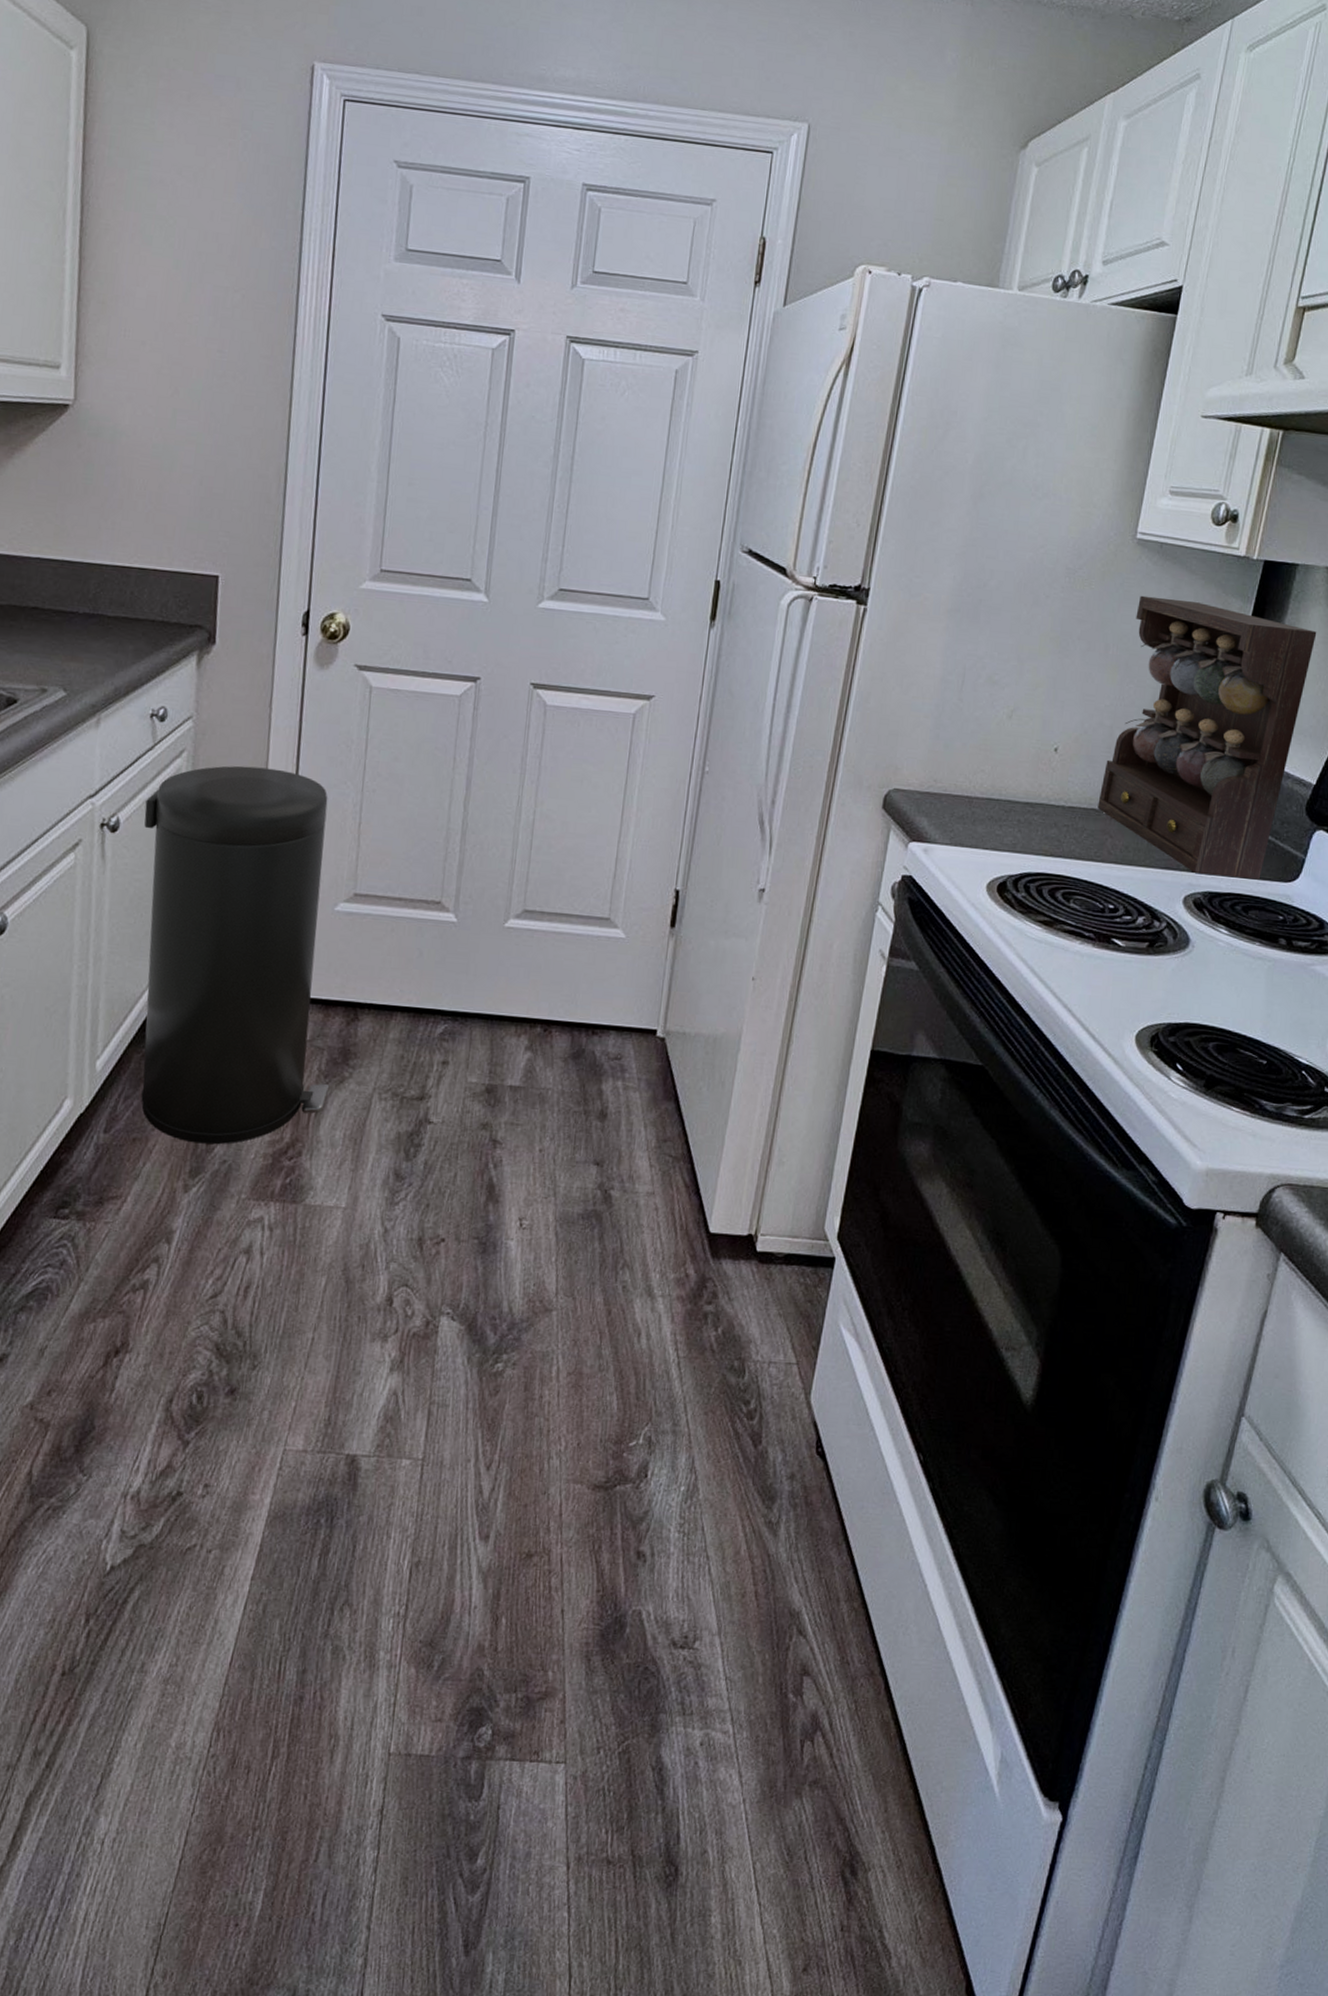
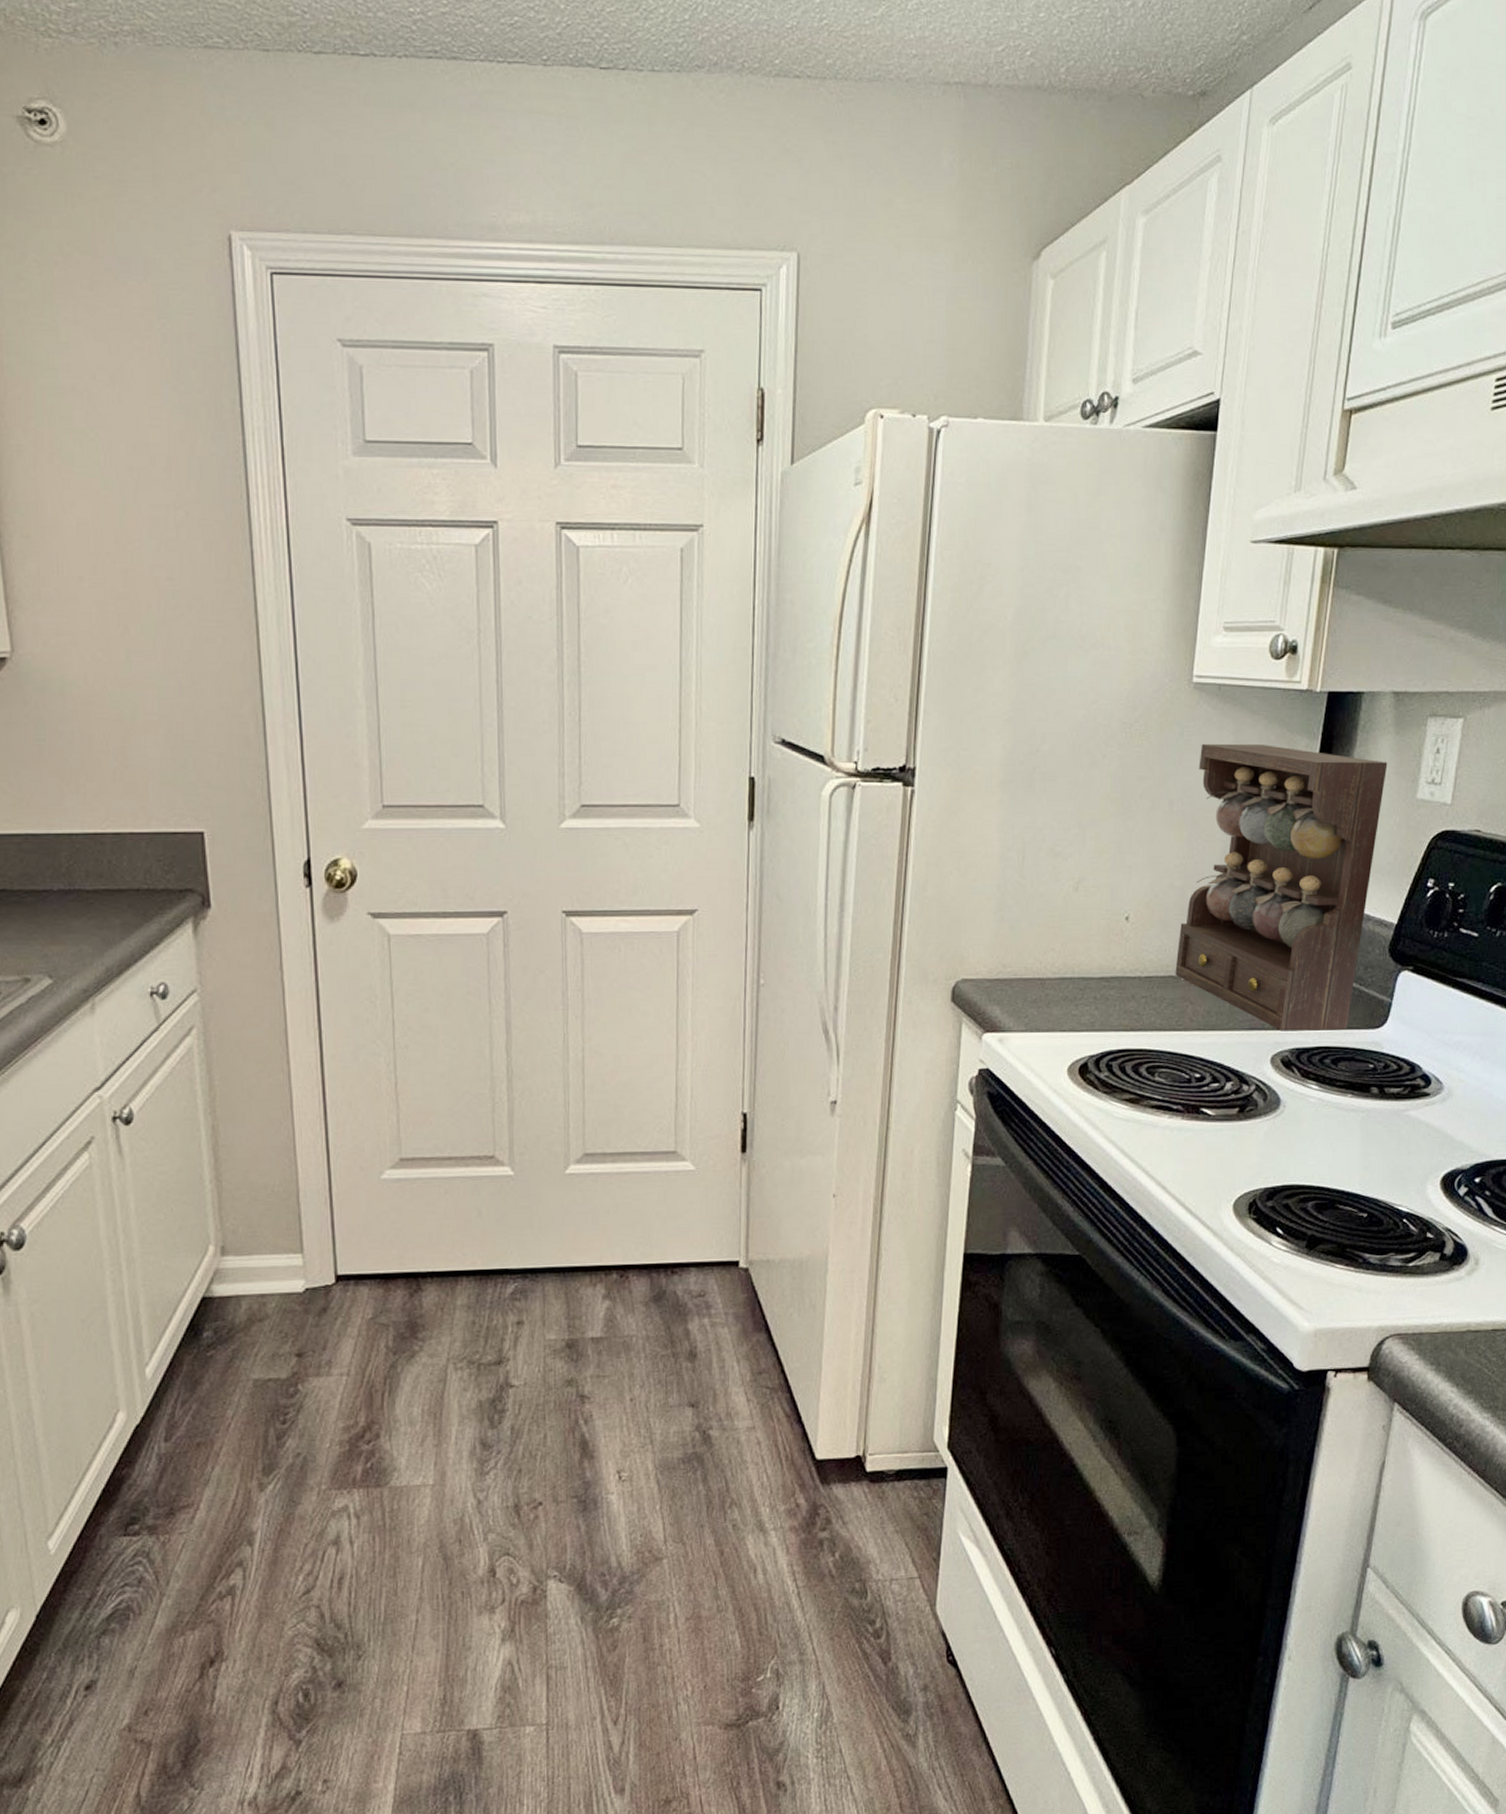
pedal bin: present [141,765,330,1145] -> none [158,1035,400,1440]

